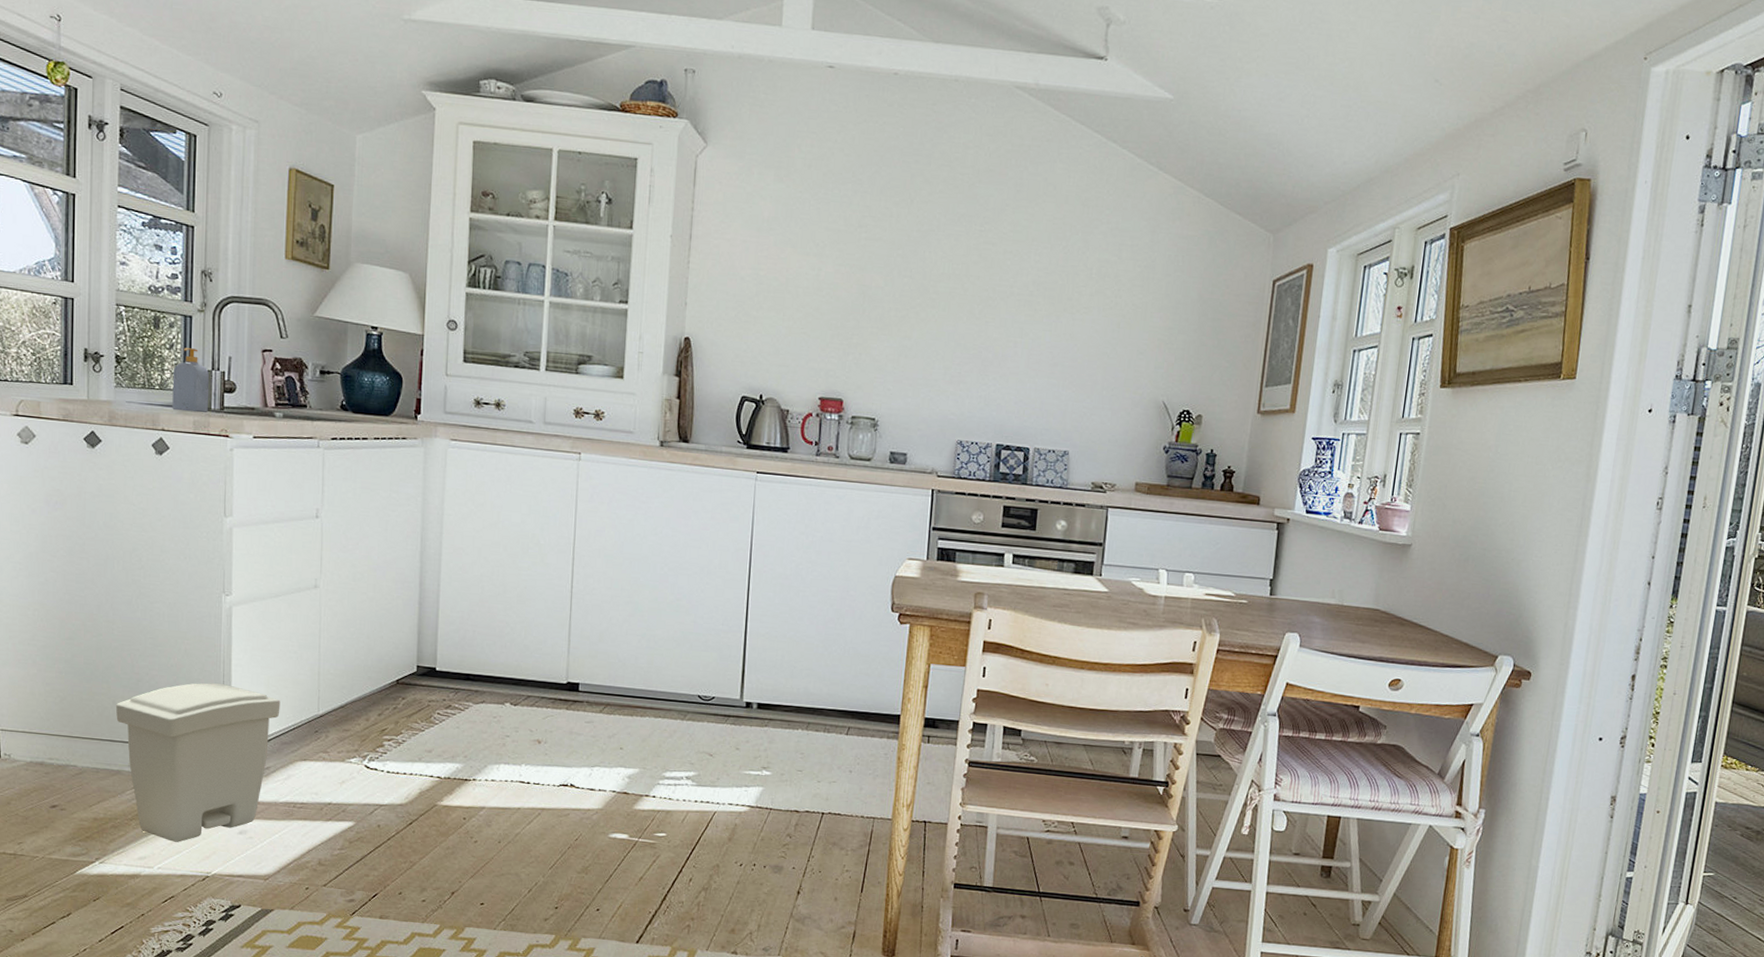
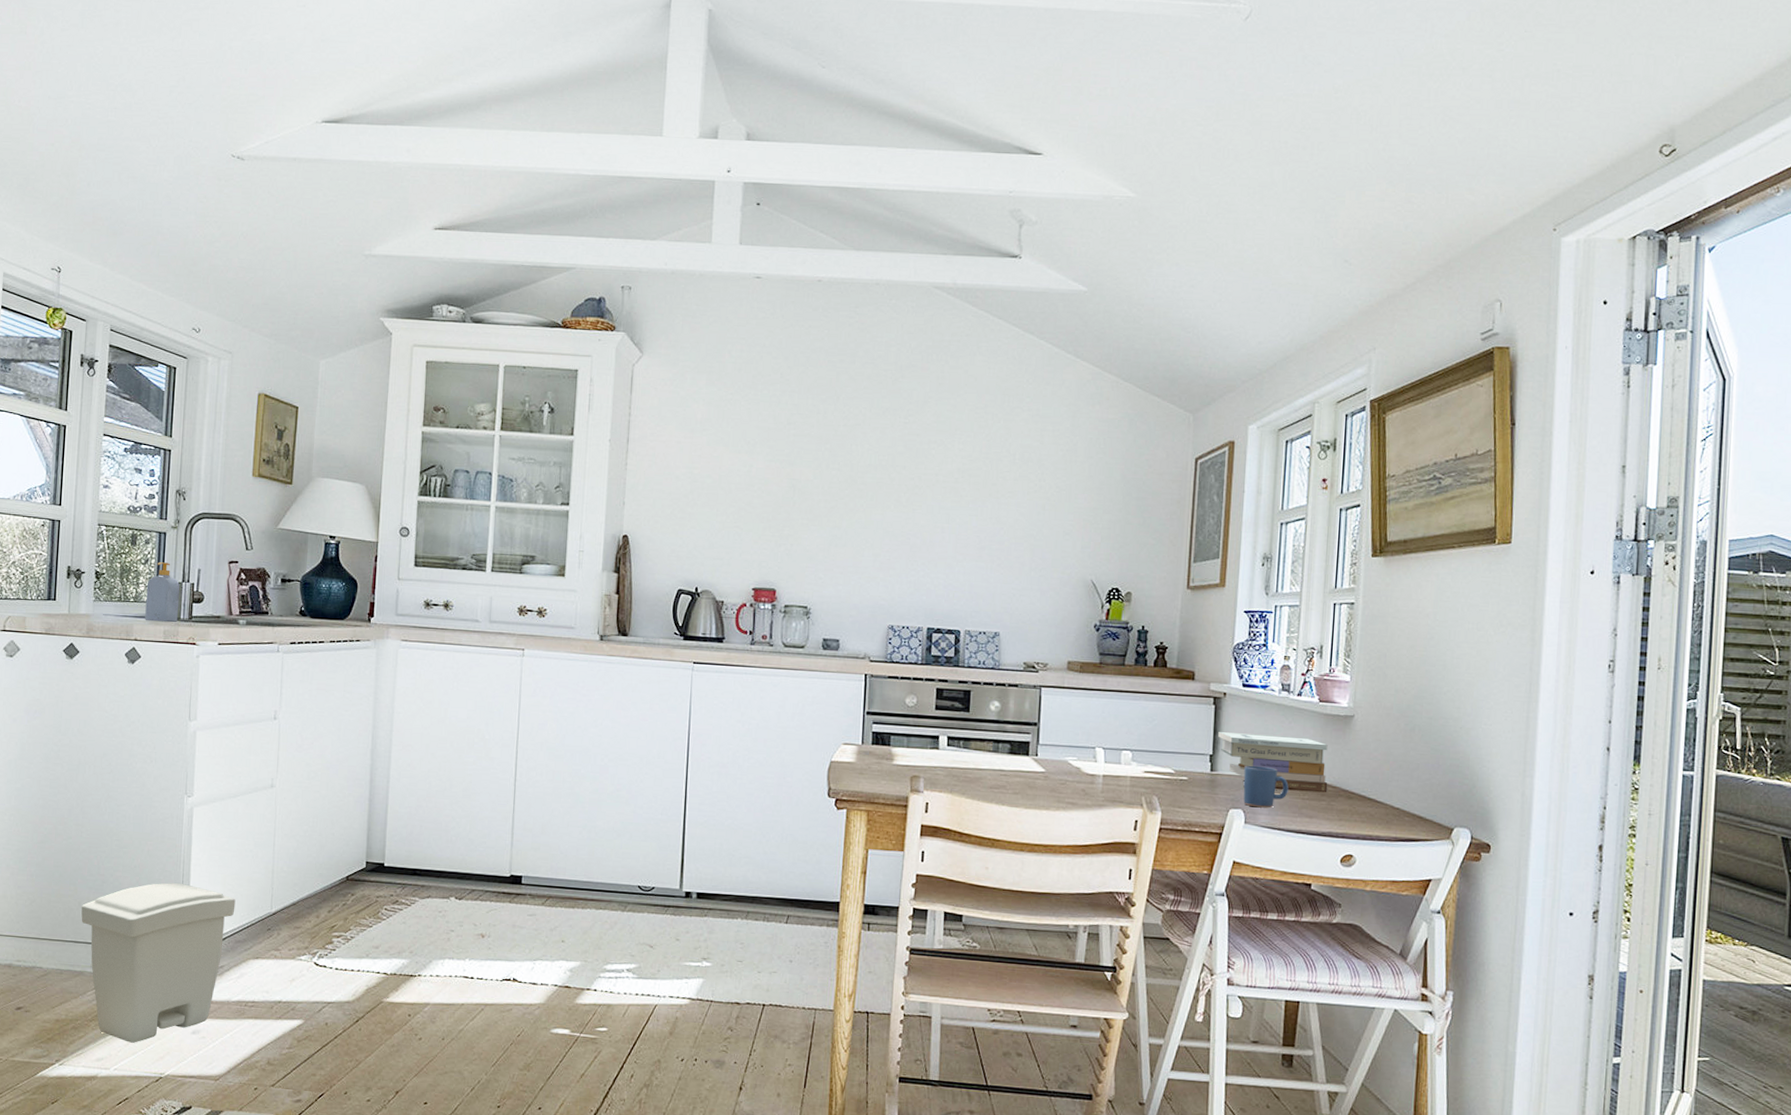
books: none [1279,557,1385,619] -> present [1218,732,1328,793]
mug: none [1300,590,1344,633] -> present [1243,765,1289,808]

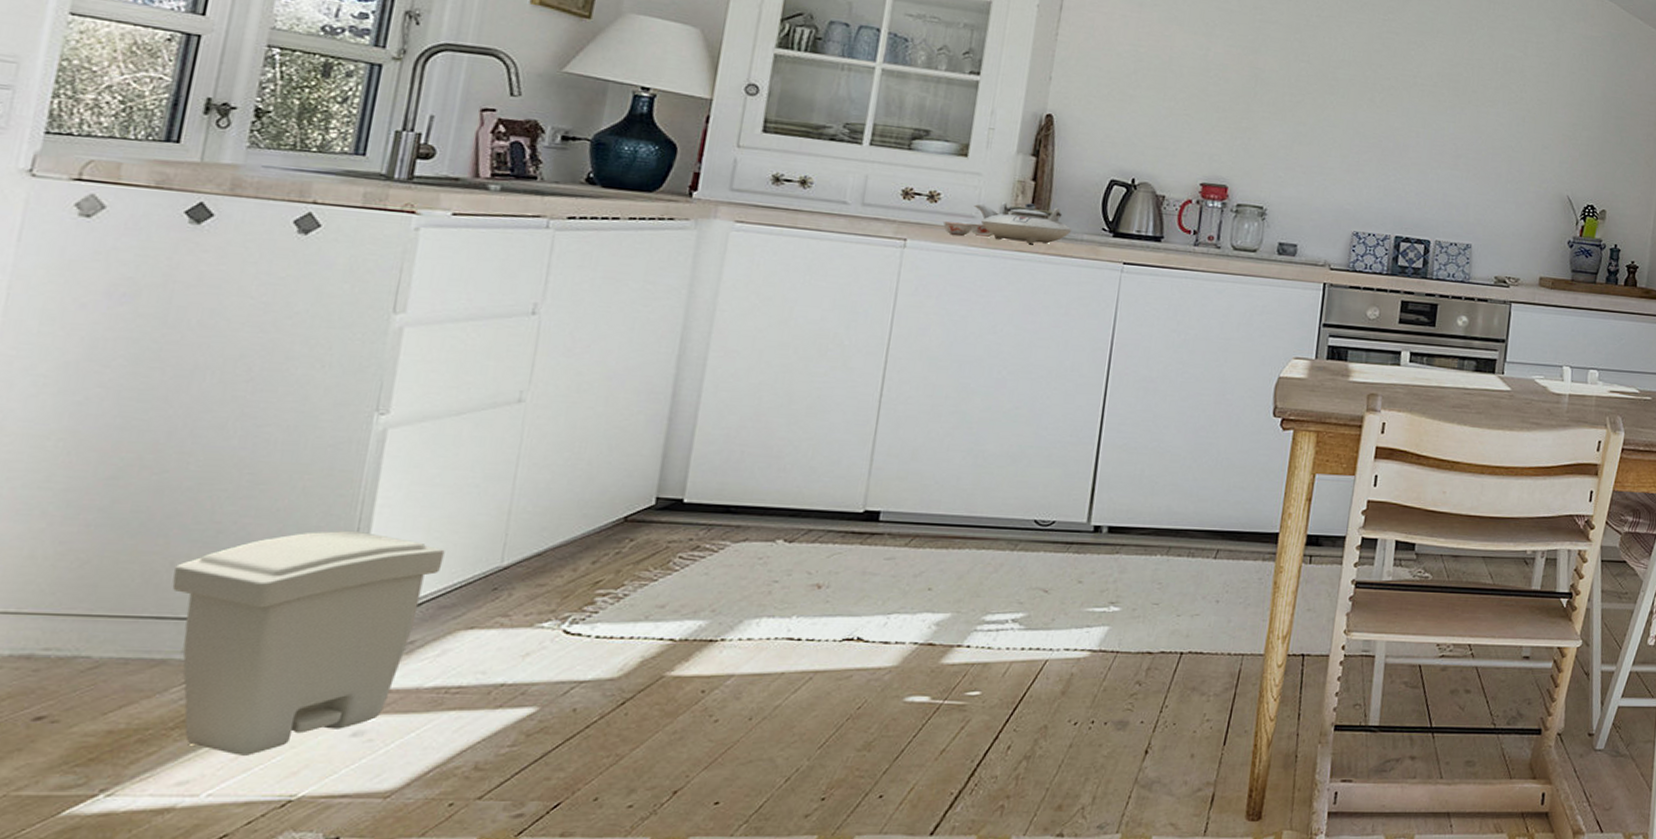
soap bottle: present [145,562,180,623] -> none [333,102,398,183]
teapot: none [550,614,650,649] -> present [942,202,1072,244]

